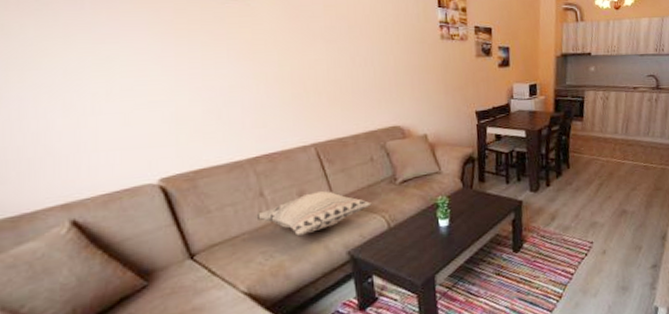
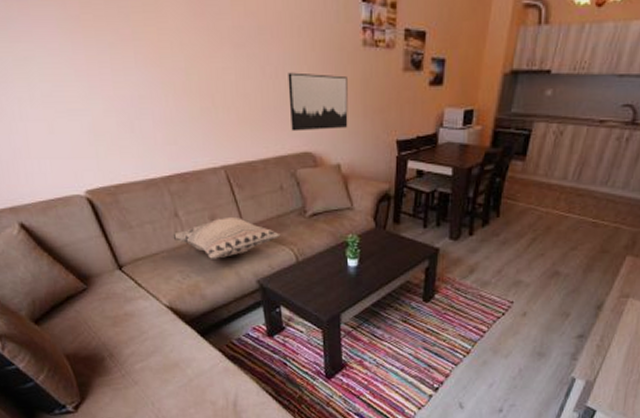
wall art: none [376,61,432,109] -> present [288,72,348,132]

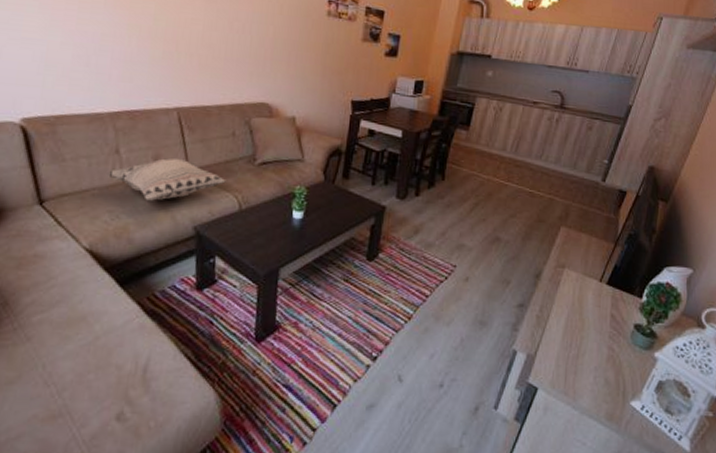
wall art: present [288,72,348,132] -> none [251,30,310,85]

